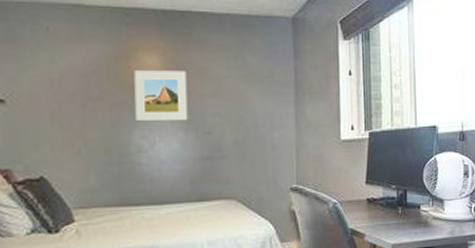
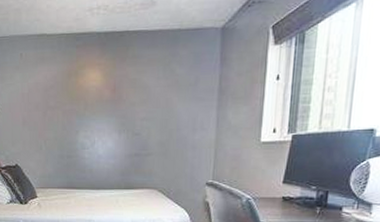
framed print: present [134,70,188,122] -> none [81,83,122,125]

